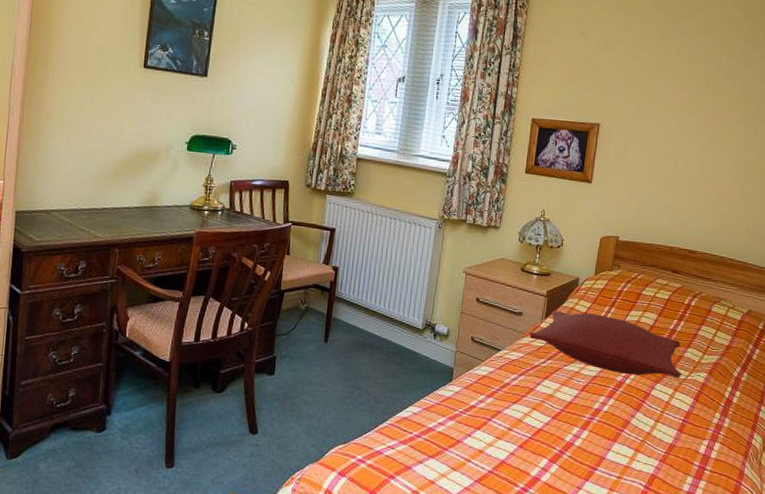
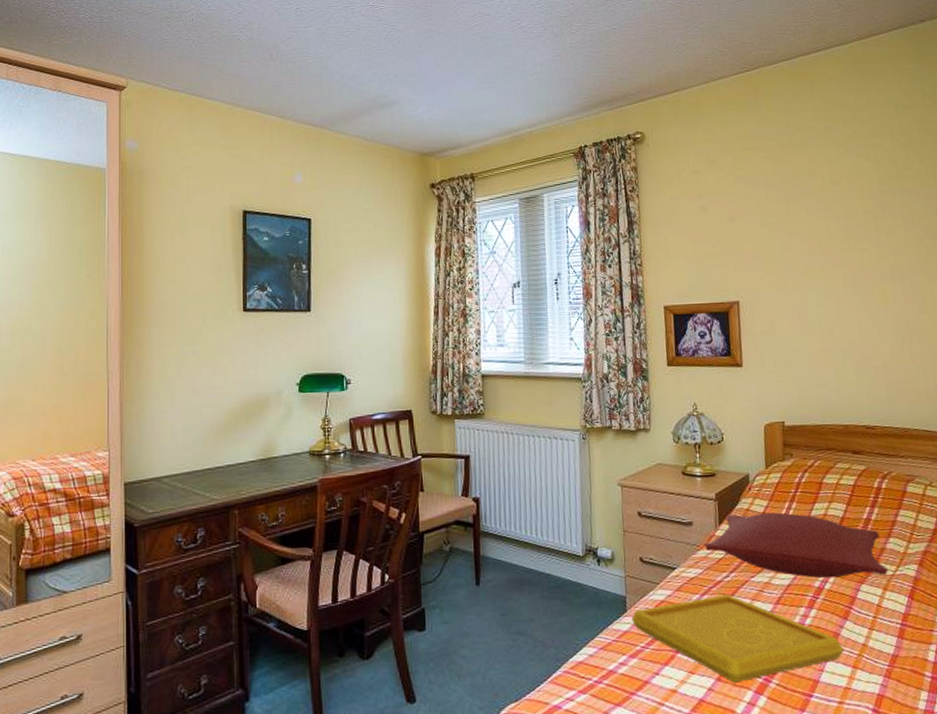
serving tray: none [455,377,632,451] -> present [631,594,845,683]

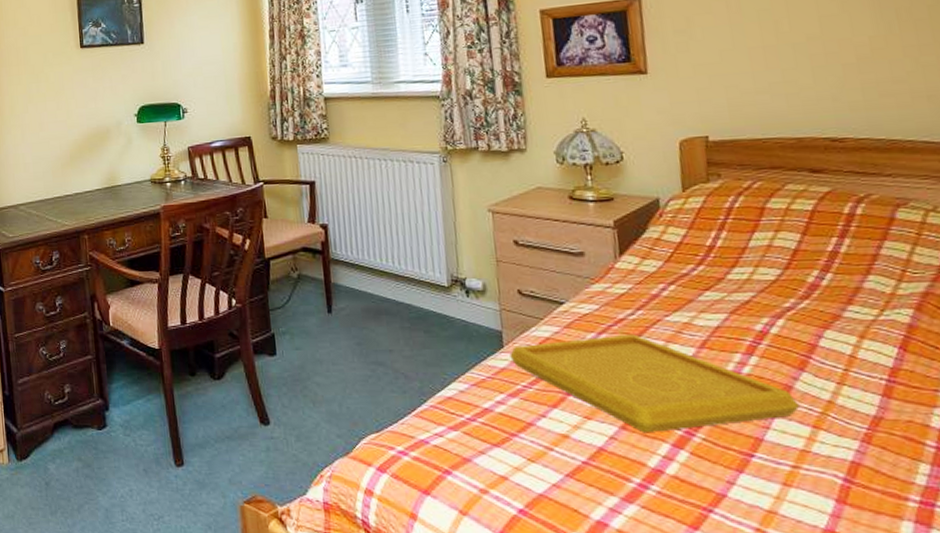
pillow: present [704,512,889,578] -> none [601,242,868,321]

